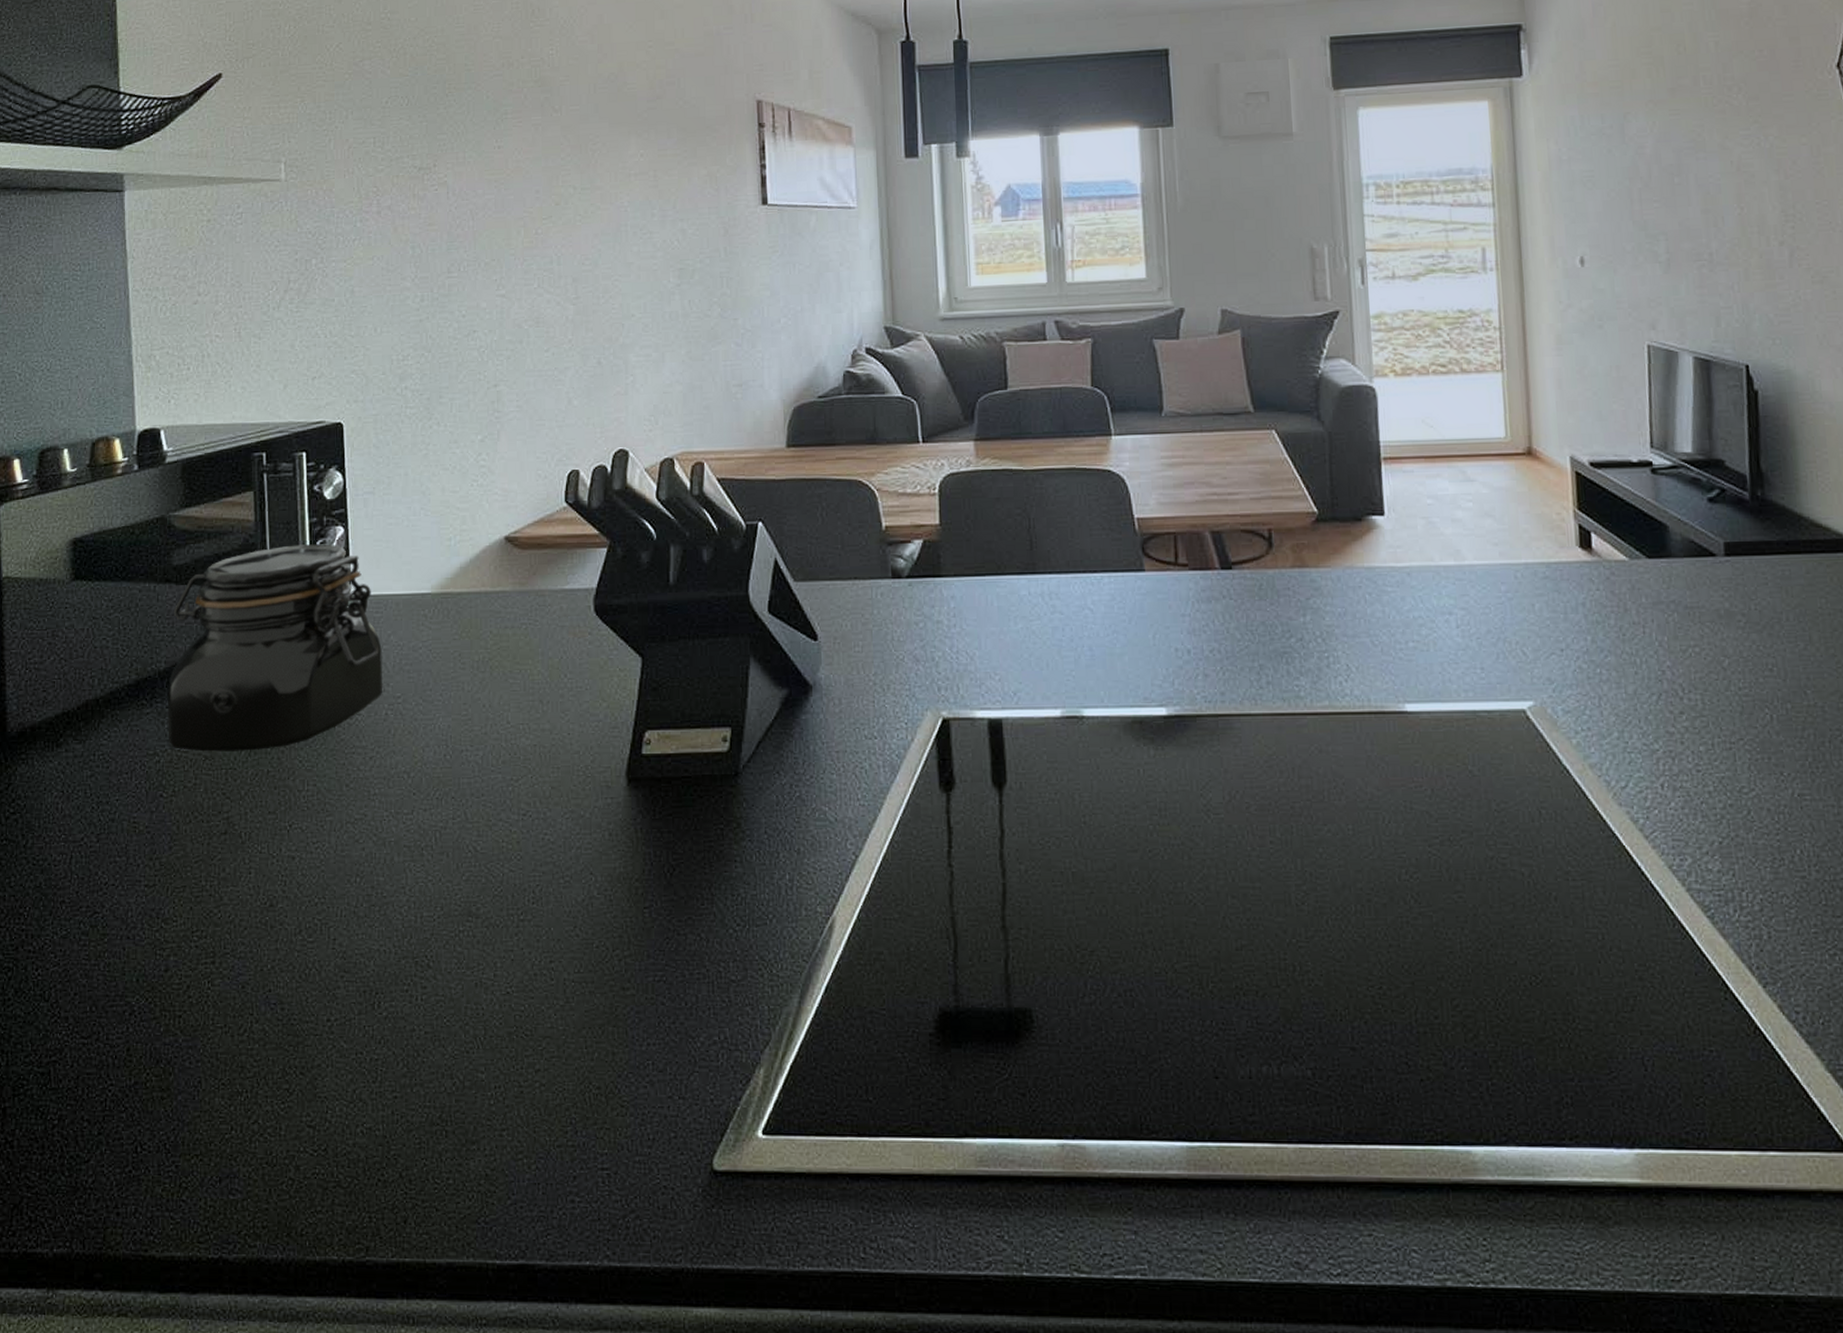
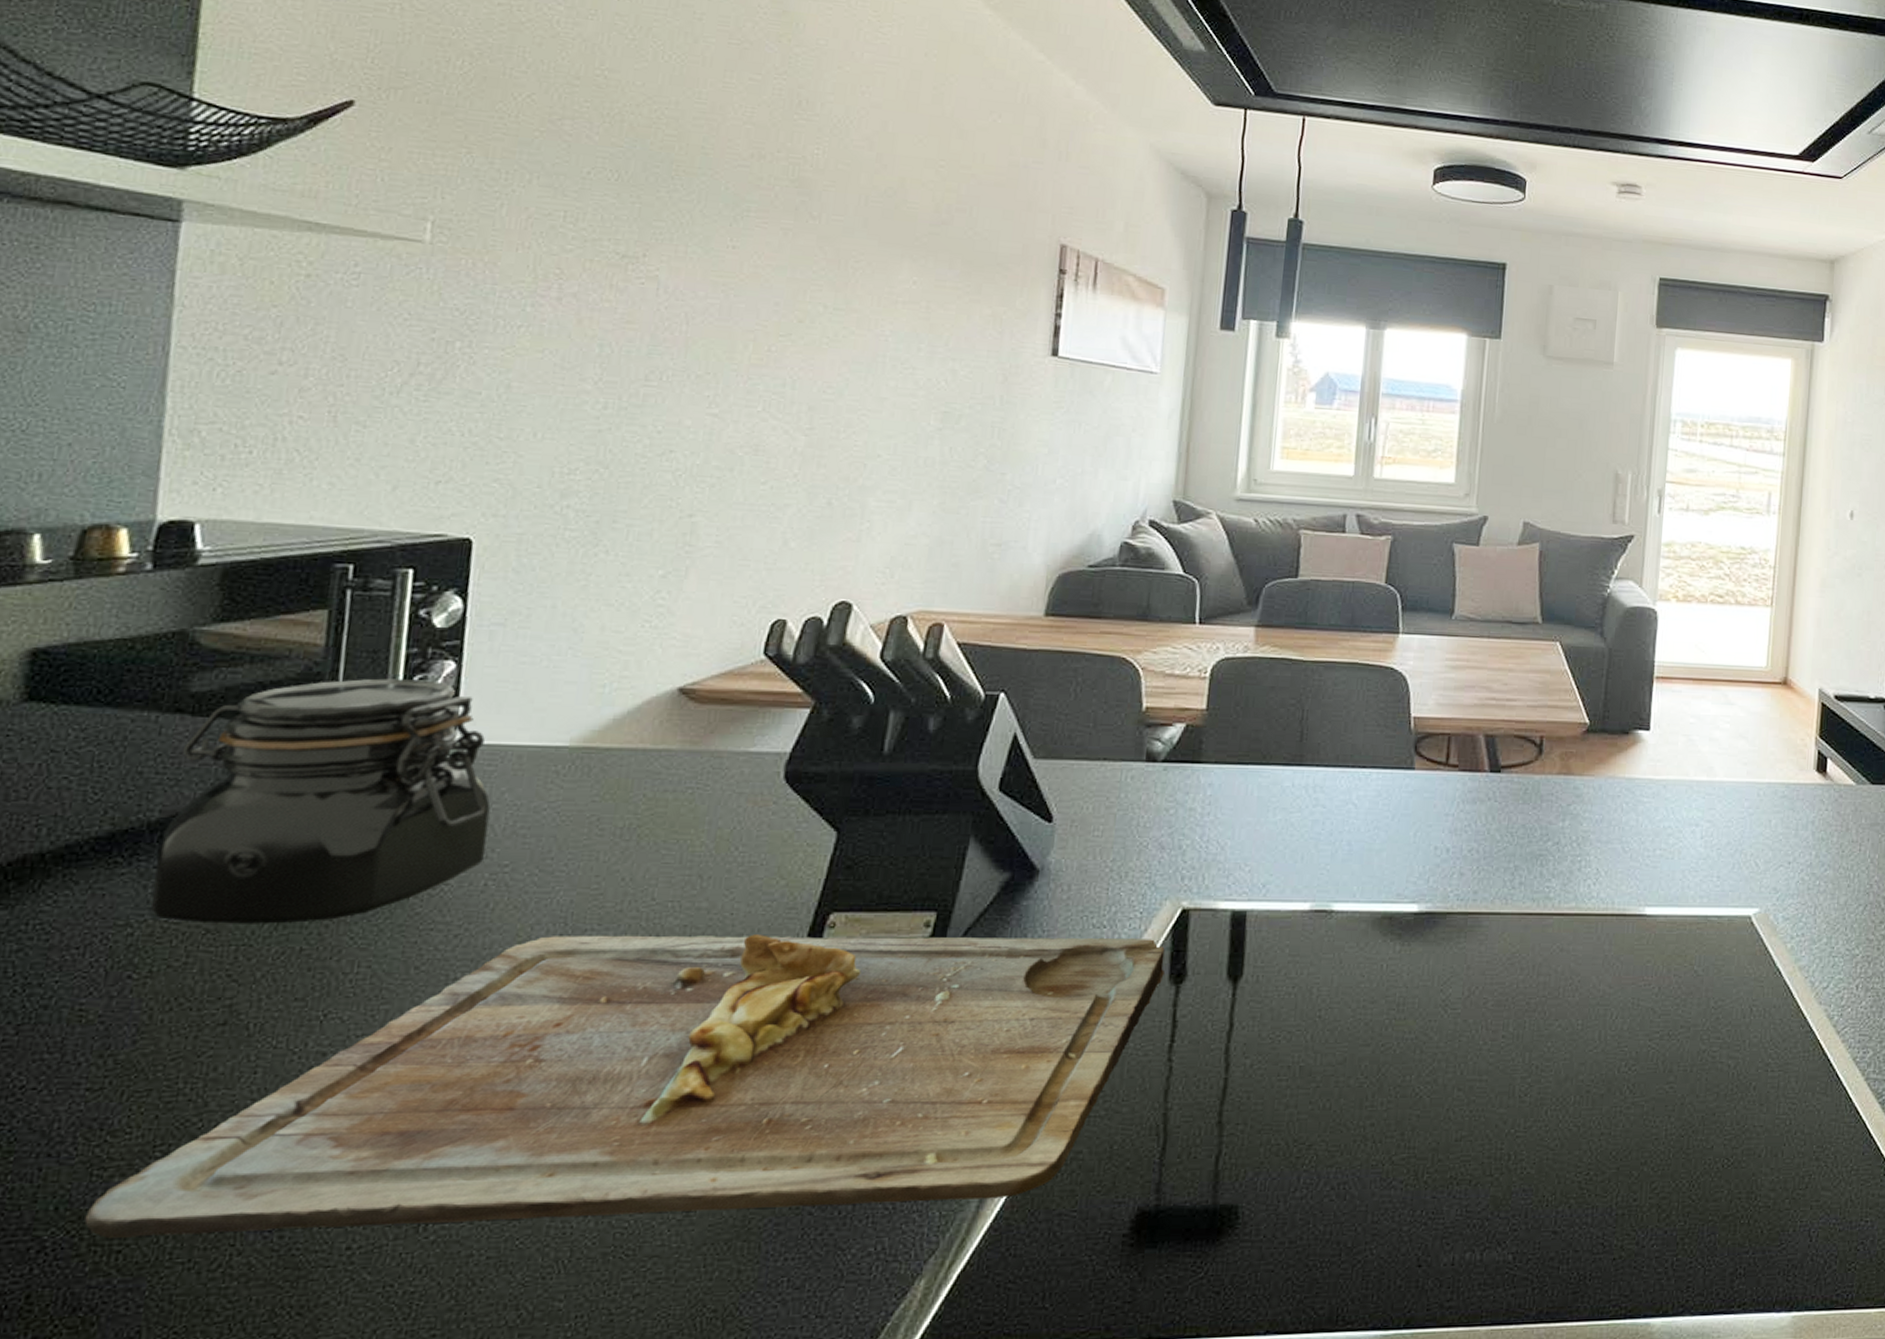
cutting board: none [156,747,934,1005] -> present [84,934,1165,1238]

